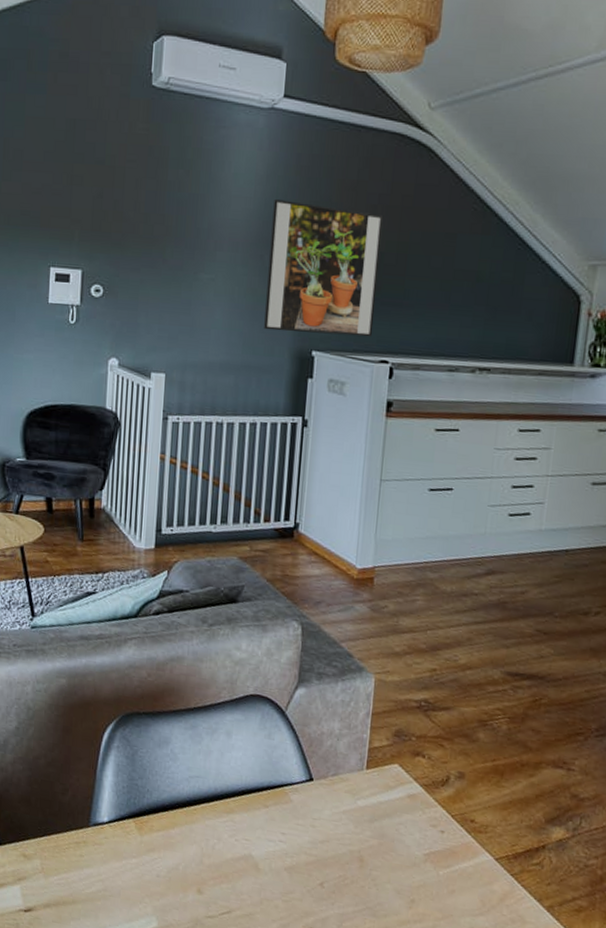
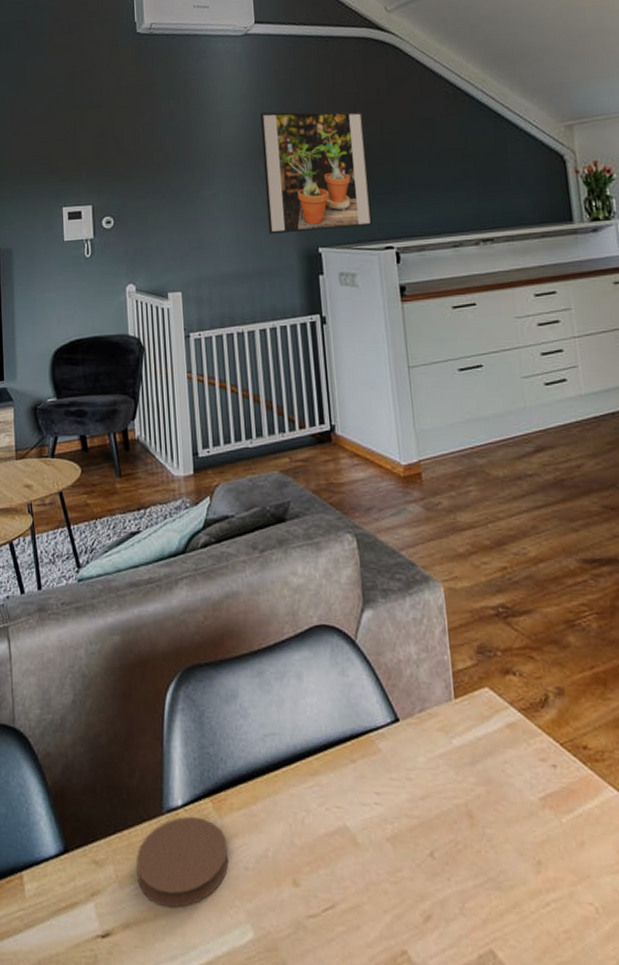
coaster: none [60,830,144,898] -> present [136,816,229,908]

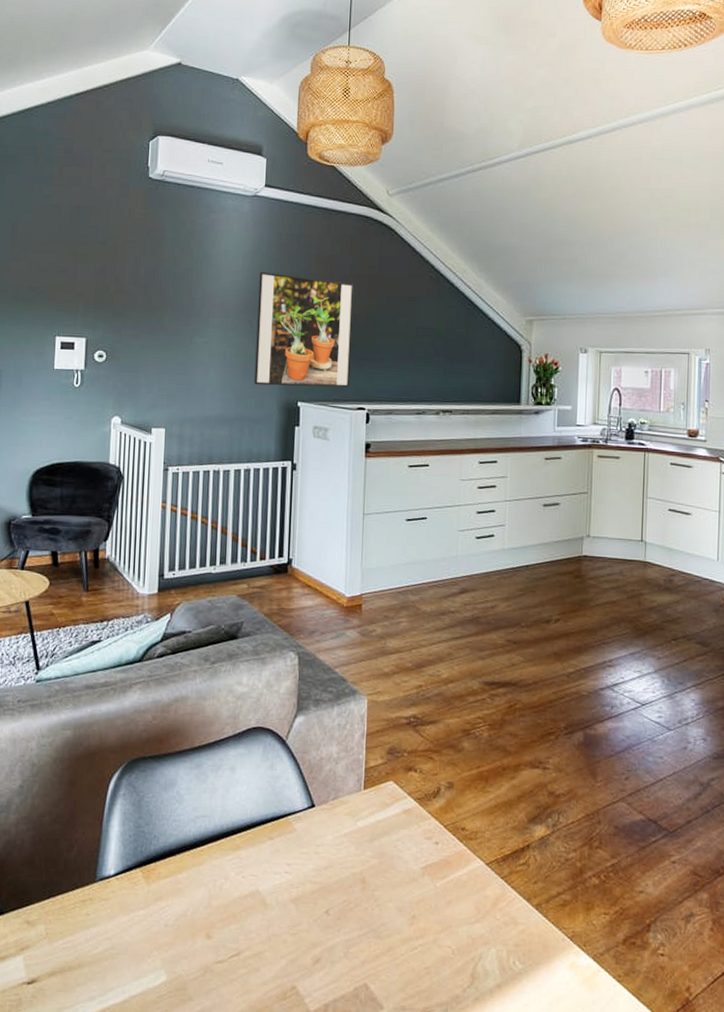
coaster: present [136,816,229,908] -> none [66,883,152,959]

